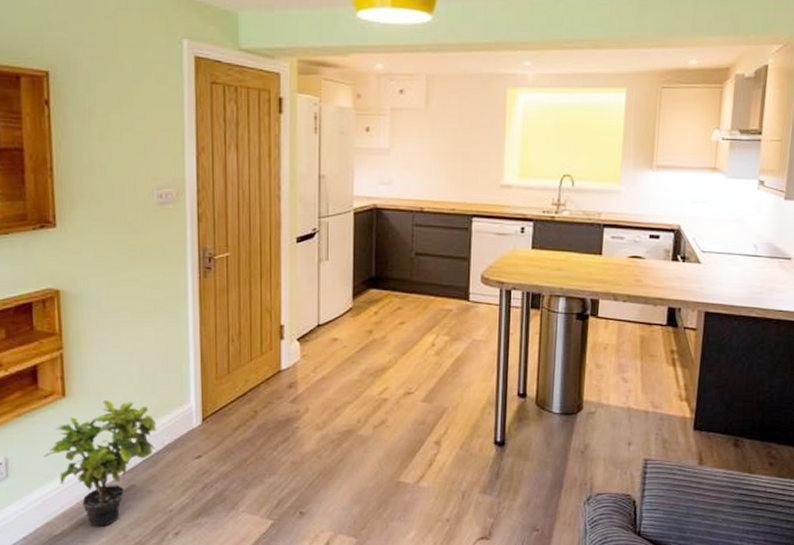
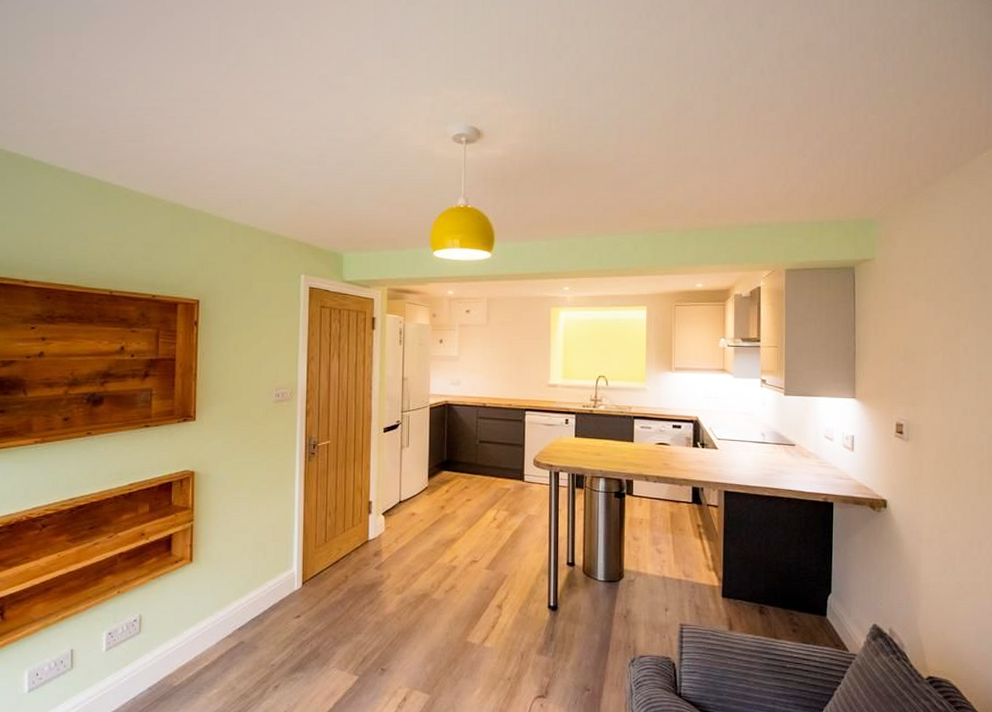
potted plant: present [43,401,157,527] -> none [170,566,265,679]

